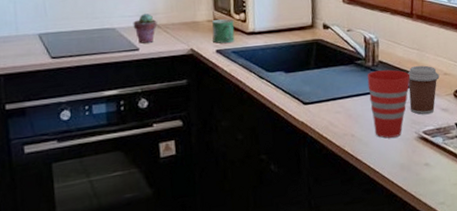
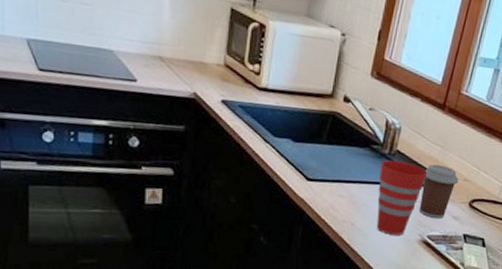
potted succulent: present [133,13,157,44] -> none [133,40,161,76]
mug: present [212,19,235,44] -> none [220,65,247,95]

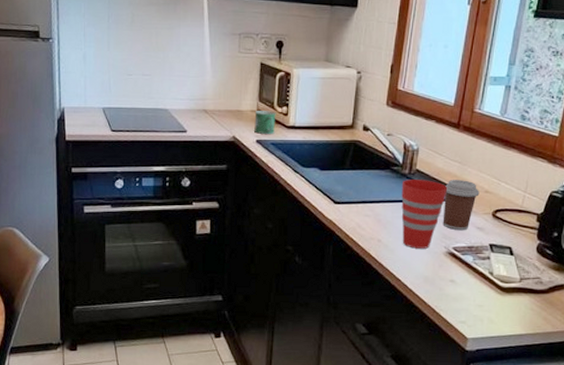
mug: none [220,65,247,95] -> present [254,111,276,134]

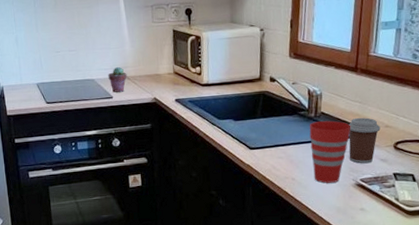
potted succulent: none [184,97,205,126] -> present [108,66,127,93]
mug: present [254,111,276,134] -> none [172,72,191,94]

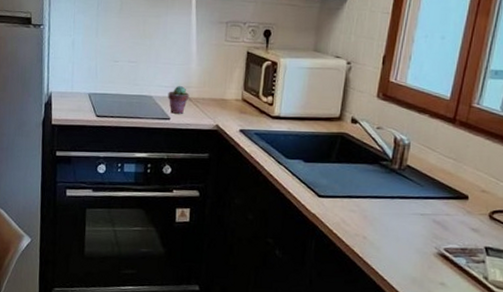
cup: present [309,120,351,183] -> none [389,175,441,248]
coffee cup: present [348,118,381,163] -> none [434,177,476,231]

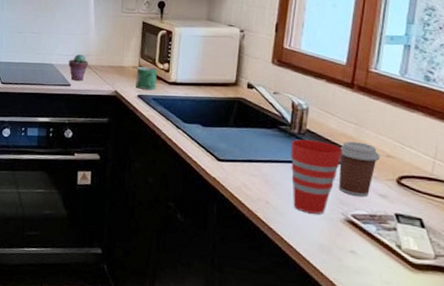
mug: none [238,100,261,124] -> present [136,67,158,89]
cup: none [389,175,441,248] -> present [290,139,343,214]
coffee cup: none [434,177,476,231] -> present [338,142,380,196]

